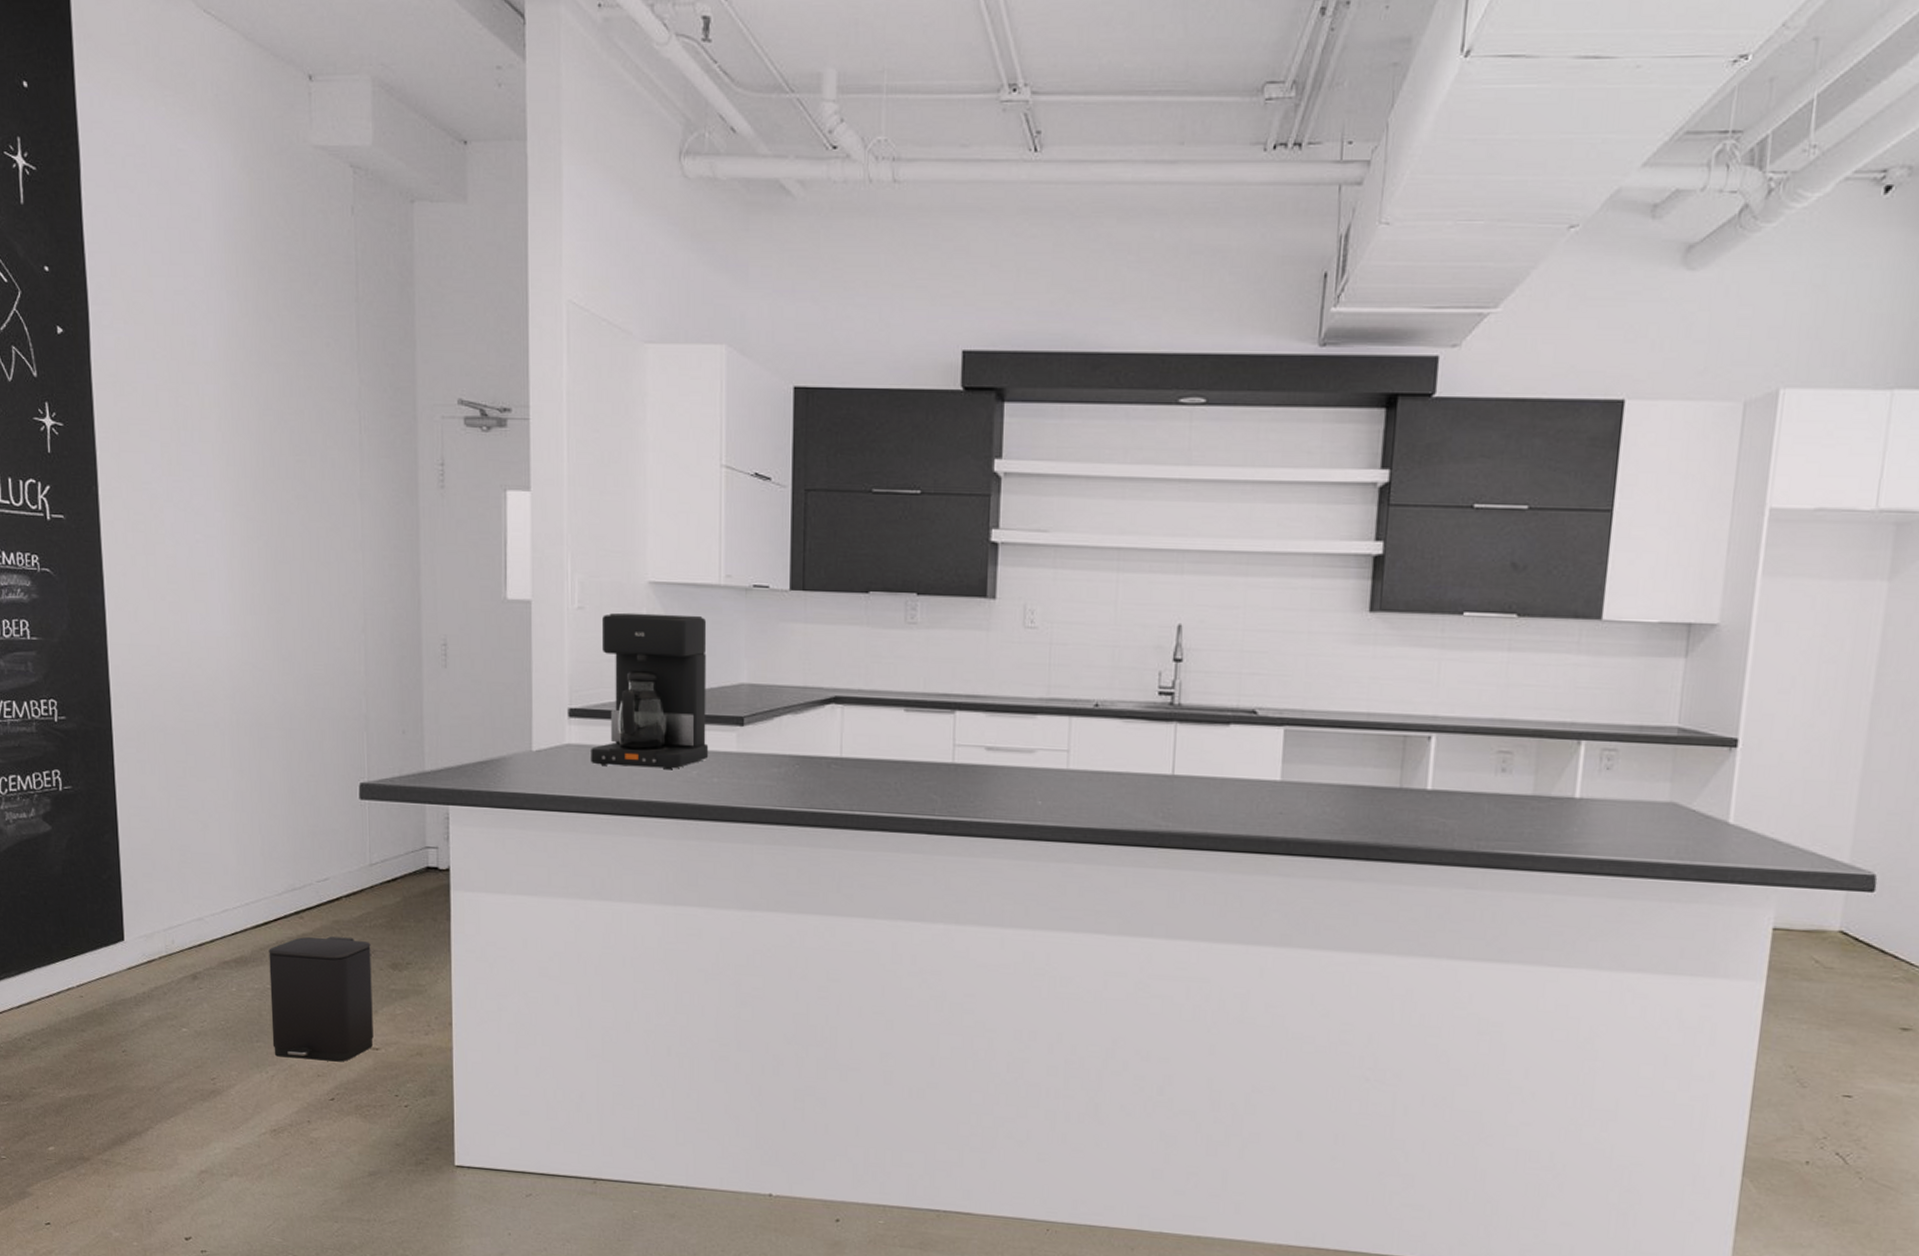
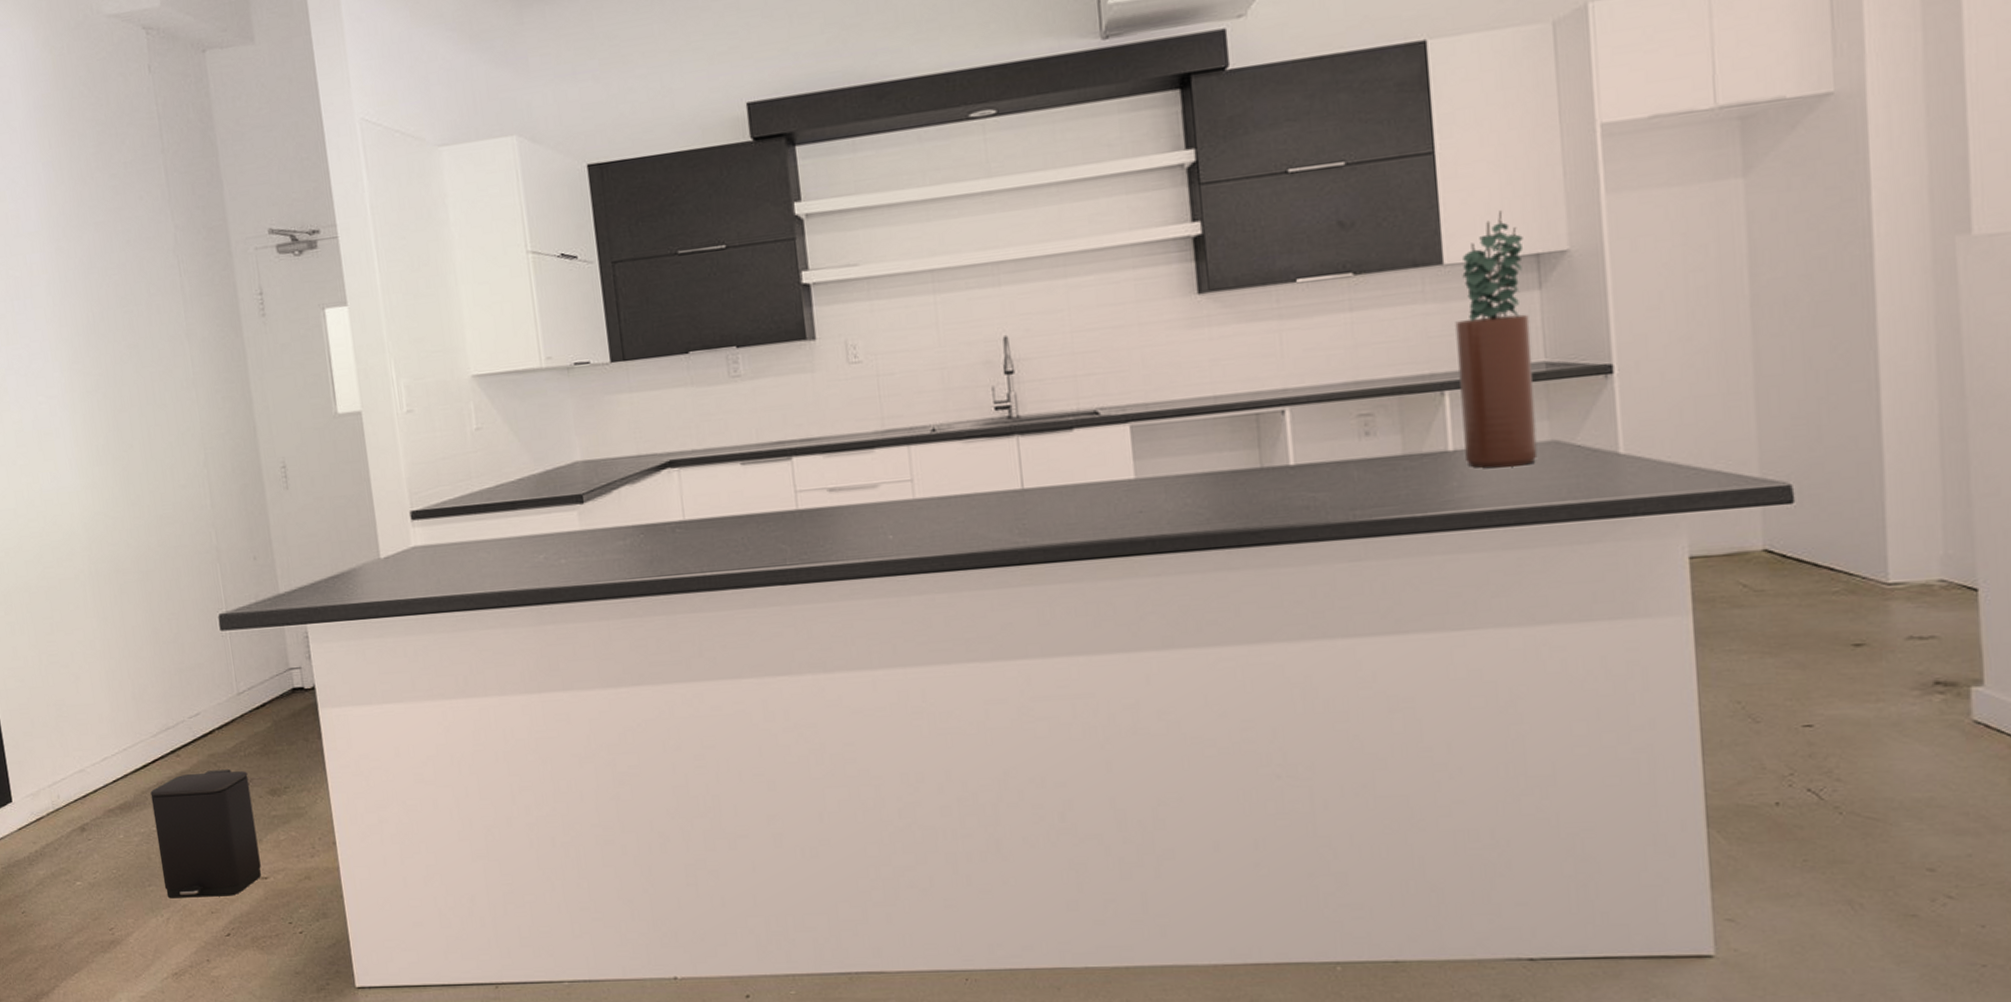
coffee maker: present [591,612,709,769] -> none [432,401,553,563]
vase: none [1589,576,1680,822] -> present [1455,210,1538,468]

